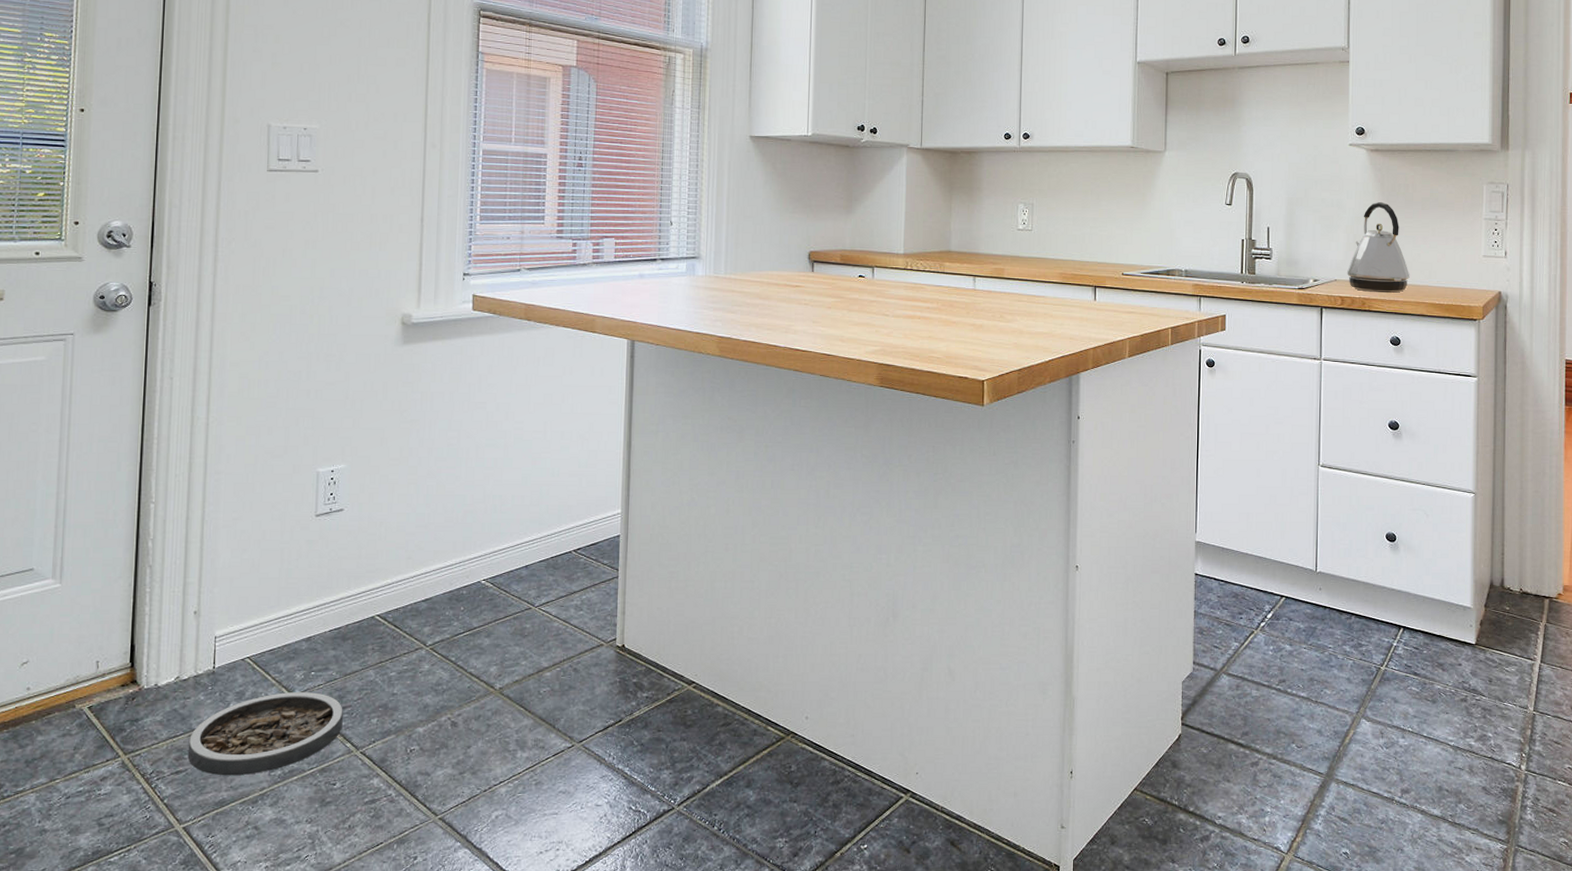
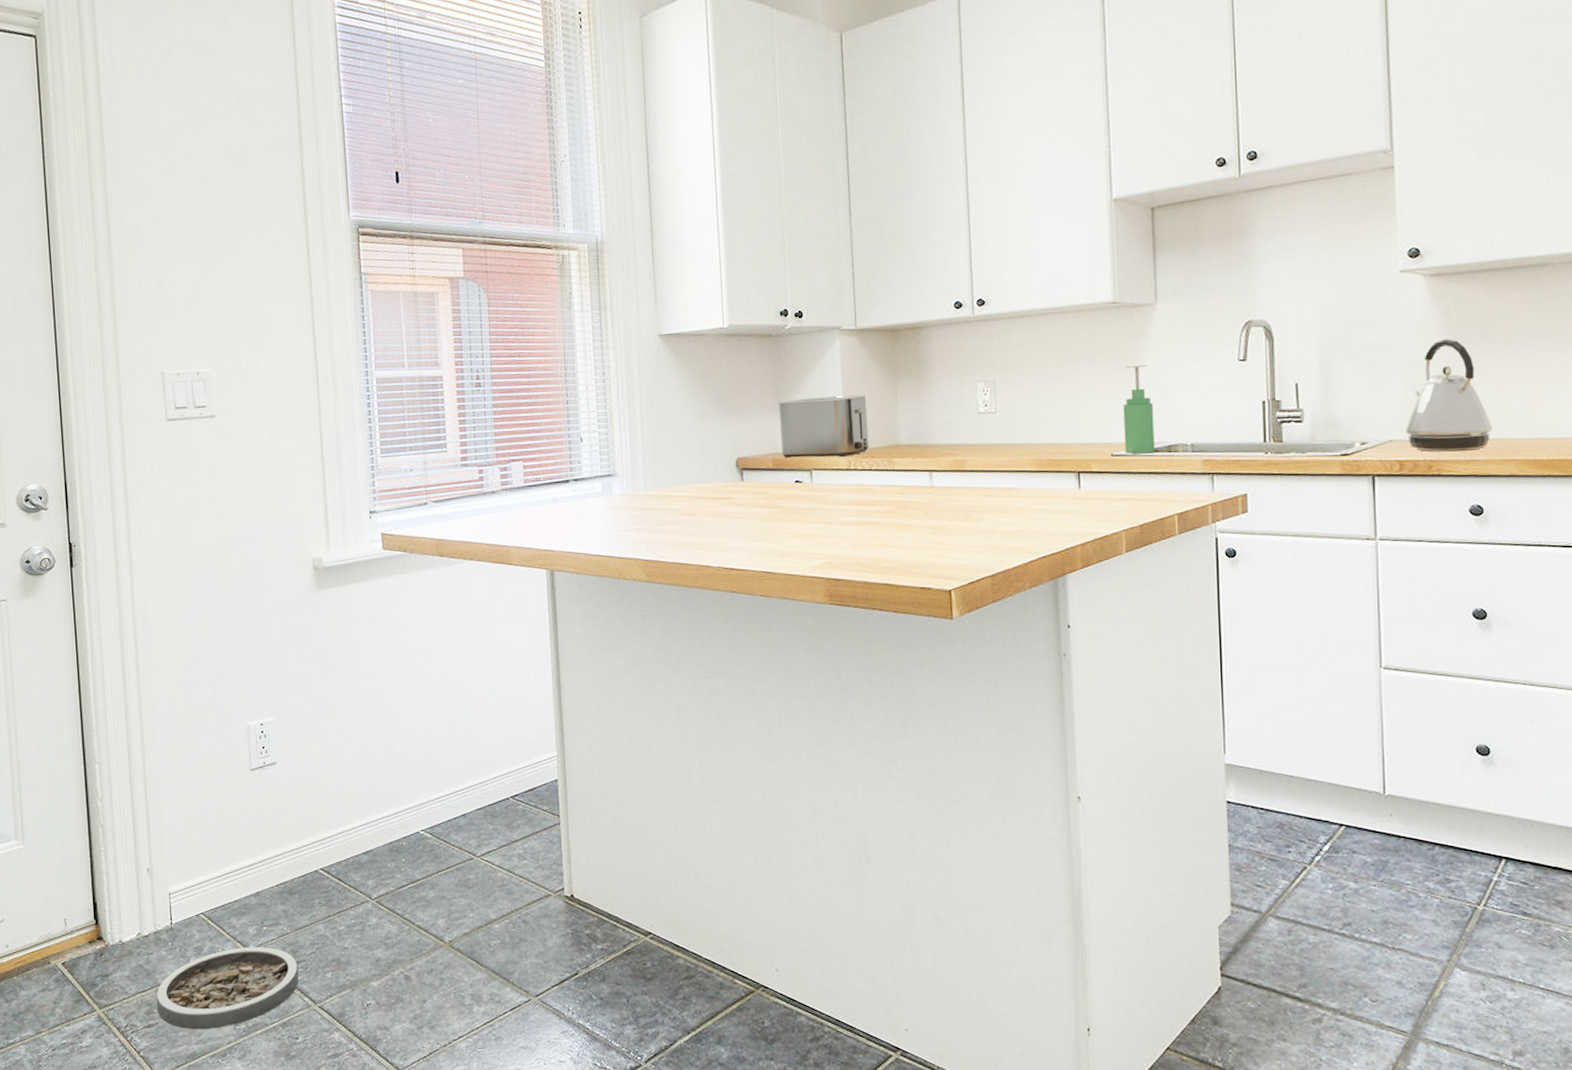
toaster: none [849,204,925,257] -> present [778,395,869,458]
soap dispenser: none [1133,201,1158,275] -> present [1123,365,1155,455]

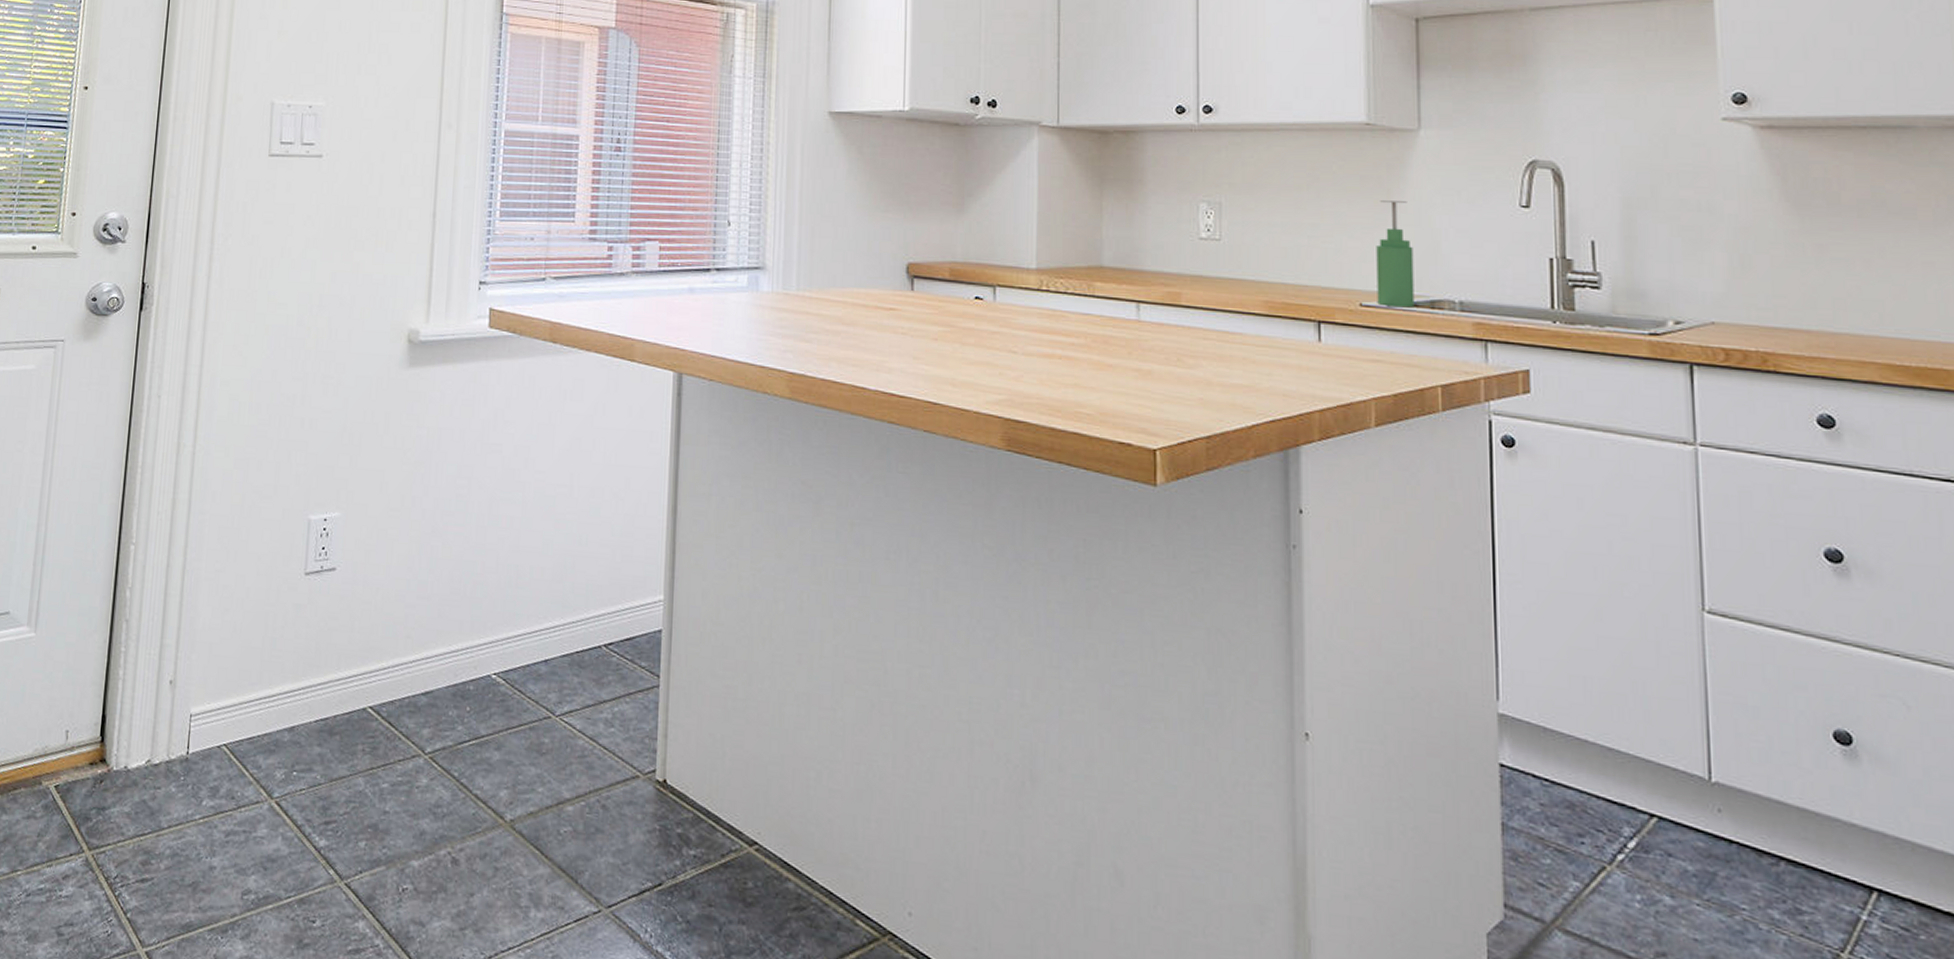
pet bowl: present [156,946,299,1030] -> none [154,794,327,895]
toaster: present [778,395,869,458] -> none [960,200,1066,274]
kettle: present [1404,339,1492,452] -> none [1730,205,1845,346]

